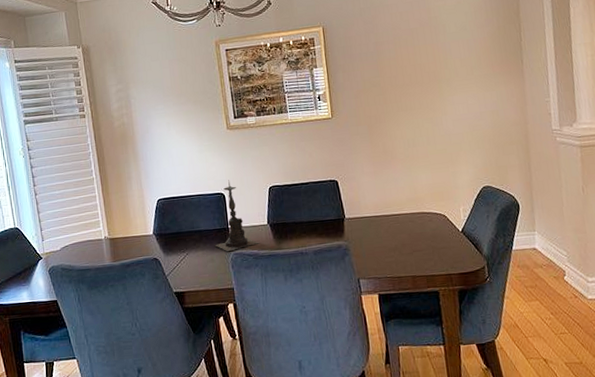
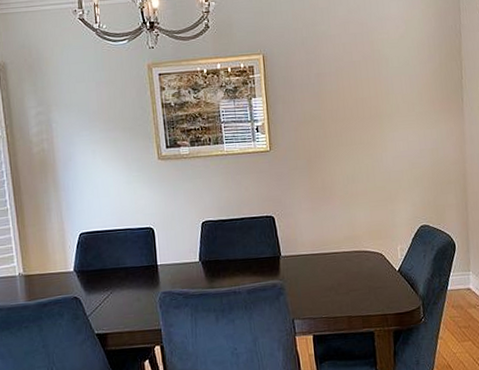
candle holder: present [215,180,259,252] -> none [142,213,190,291]

